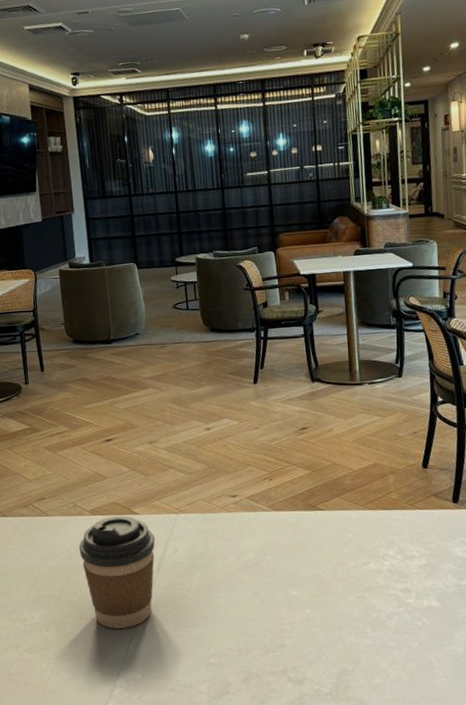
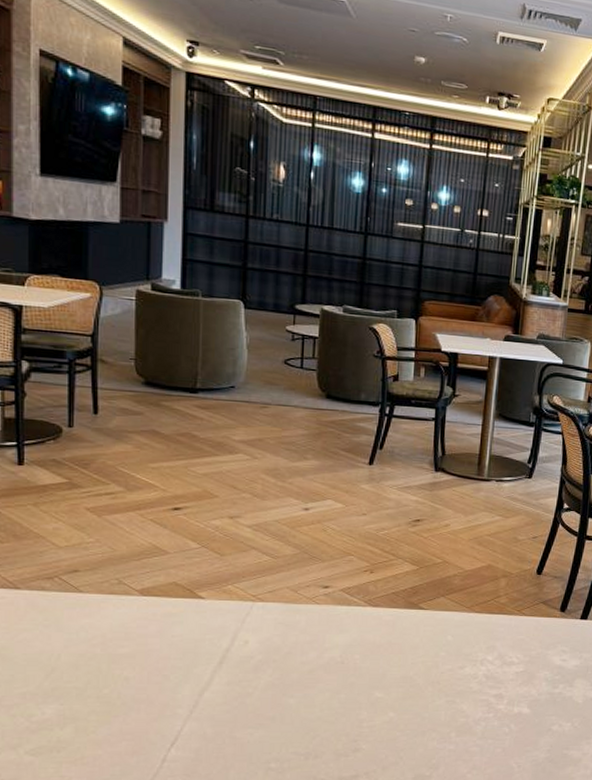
coffee cup: present [79,515,155,629] -> none [118,598,221,729]

